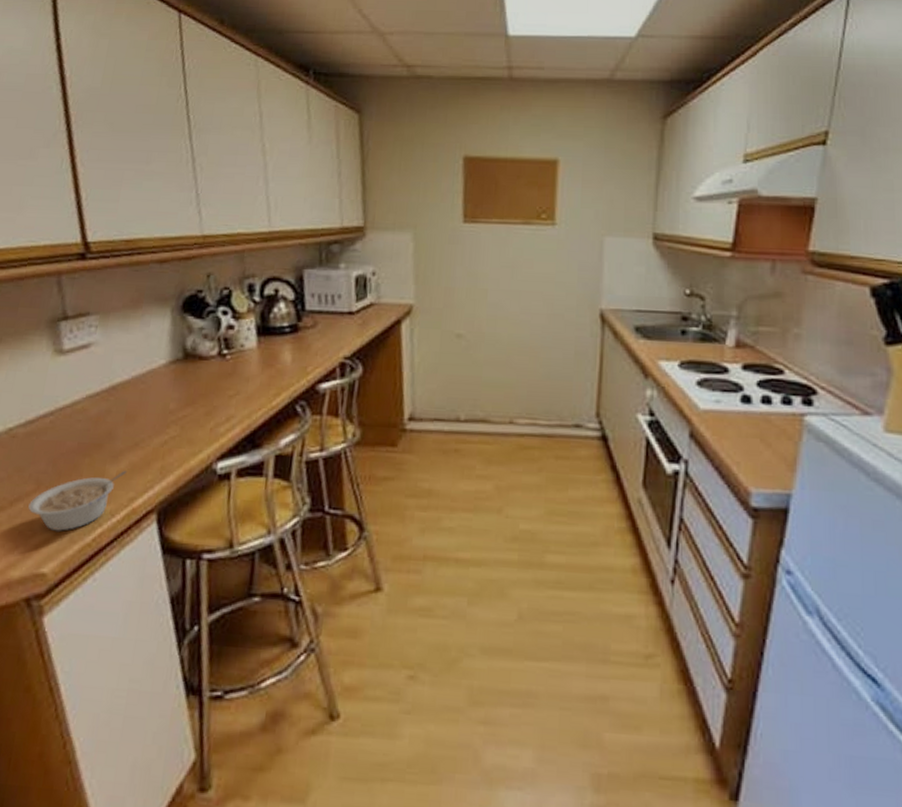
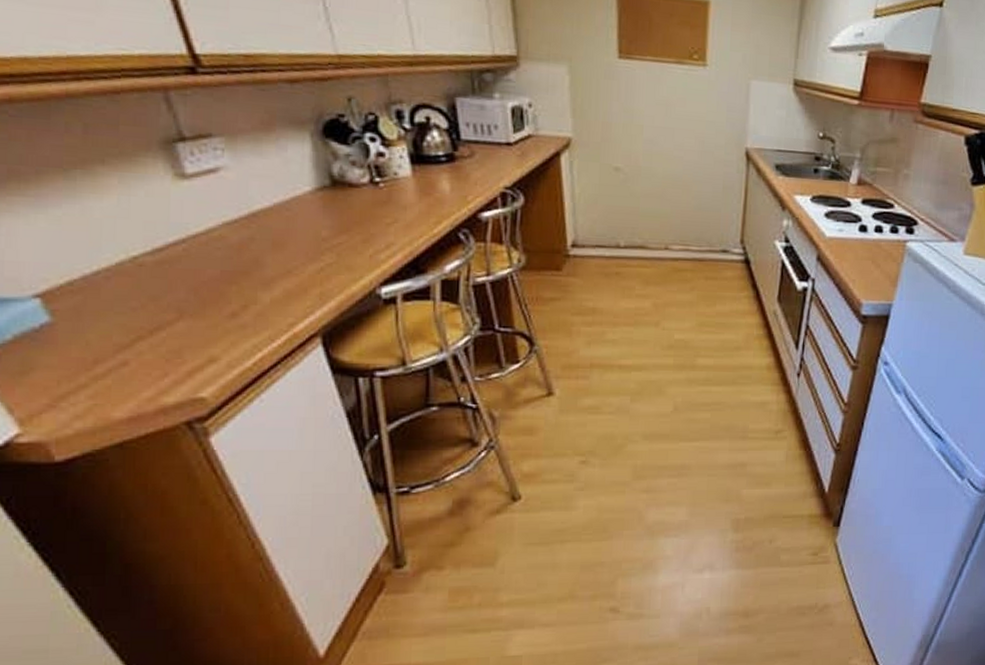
legume: present [28,471,127,531] -> none [173,298,282,357]

